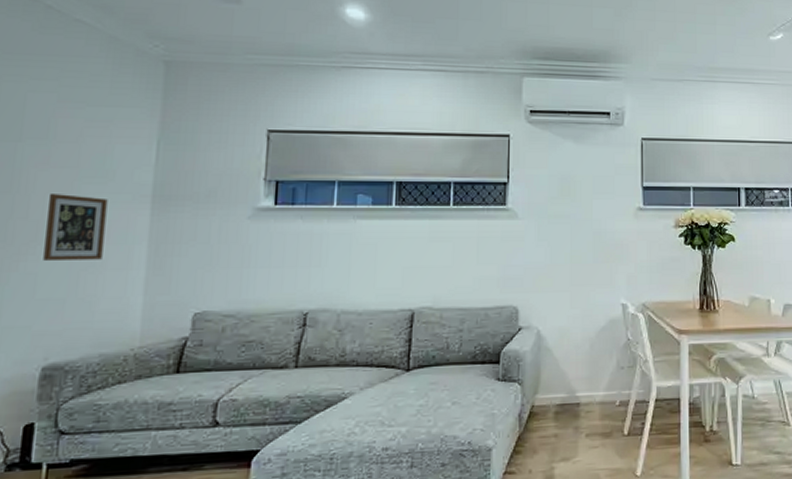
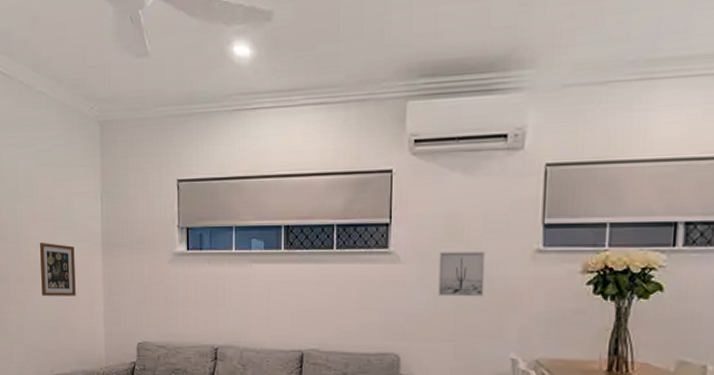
wall art: none [555,209,596,250] -> present [438,252,485,297]

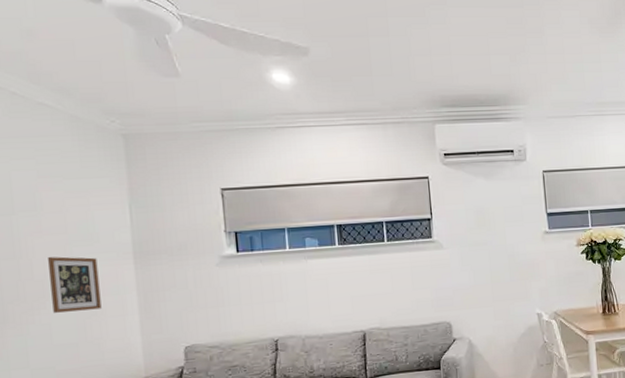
wall art: present [438,252,485,297] -> none [474,236,511,273]

